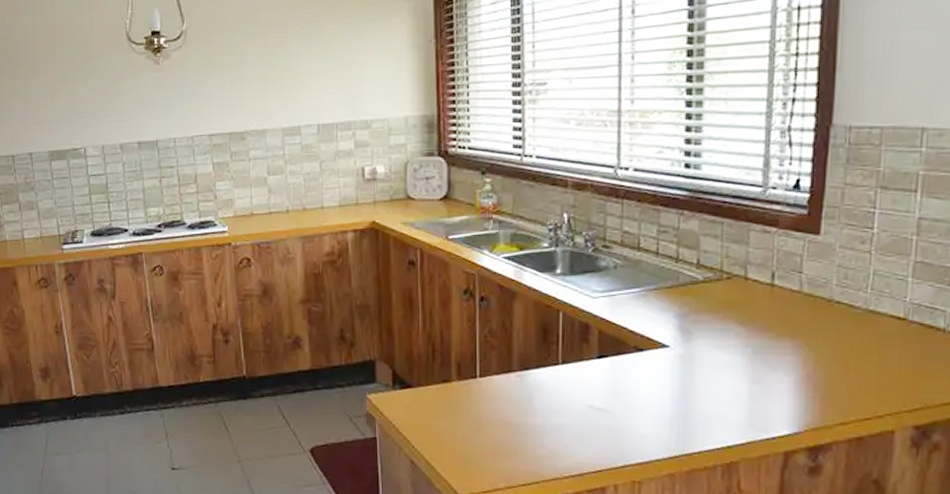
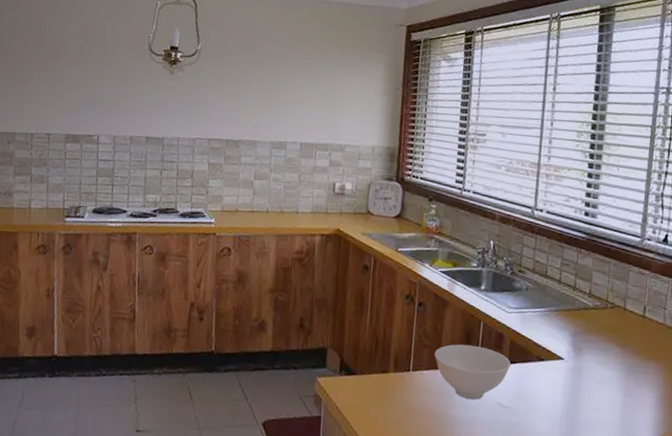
bowl: none [504,340,601,404] -> present [434,344,511,400]

